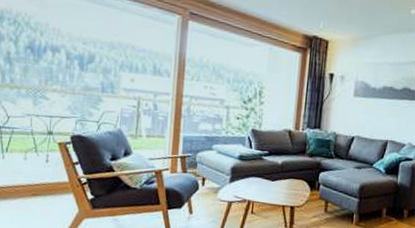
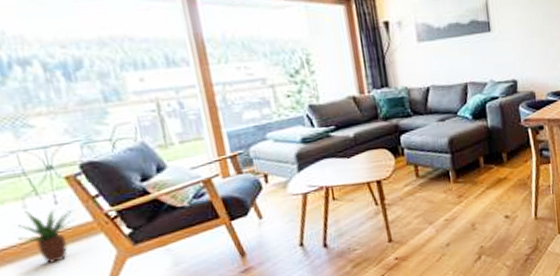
potted plant: none [14,162,59,208] -> present [18,209,76,263]

